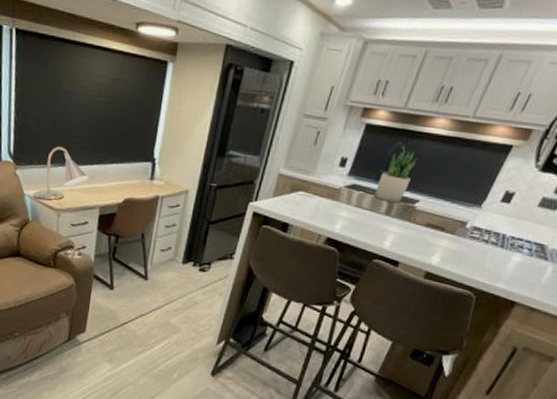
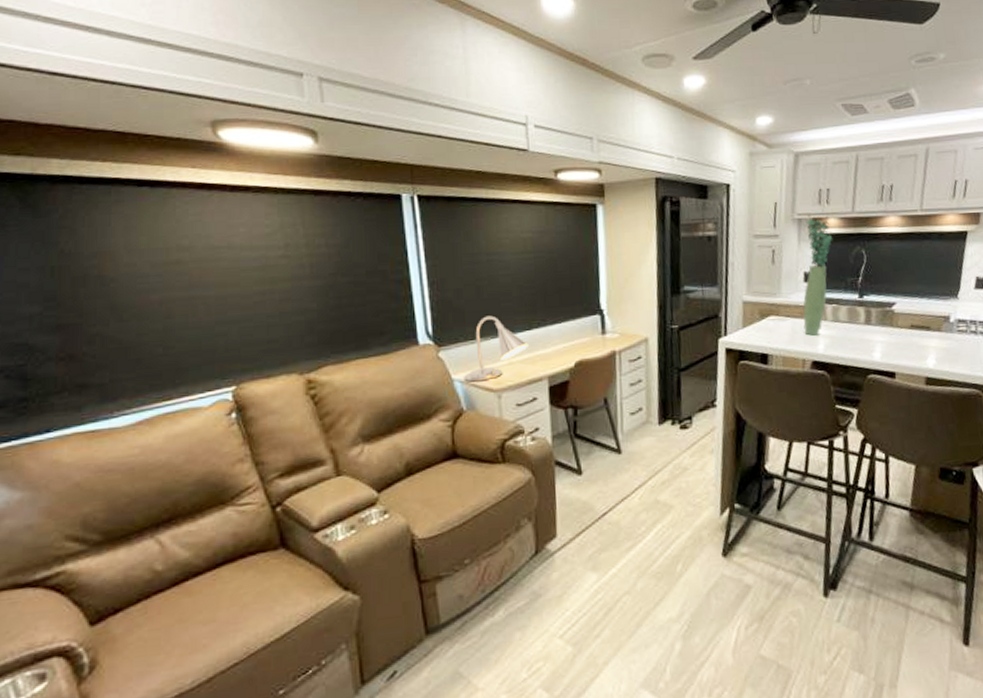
vase: none [327,103,380,216] -> present [803,214,833,336]
planter: present [374,151,417,203] -> none [848,253,881,311]

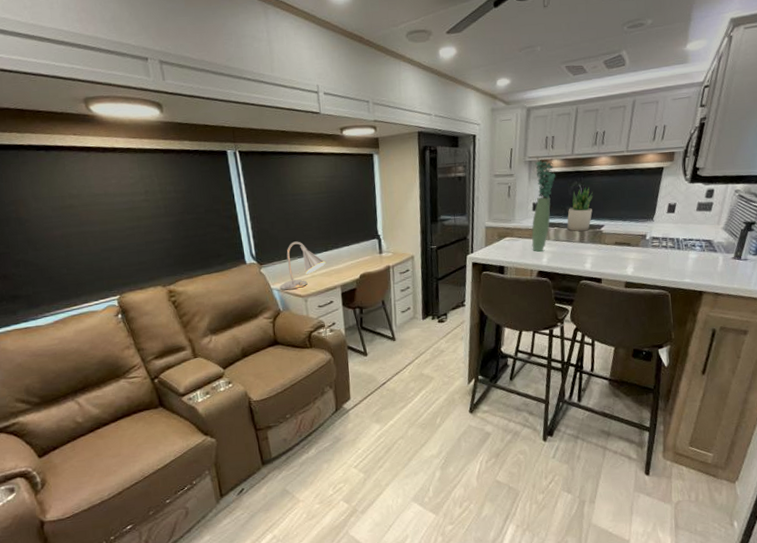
planter: none [848,253,881,311] -> present [567,187,593,232]

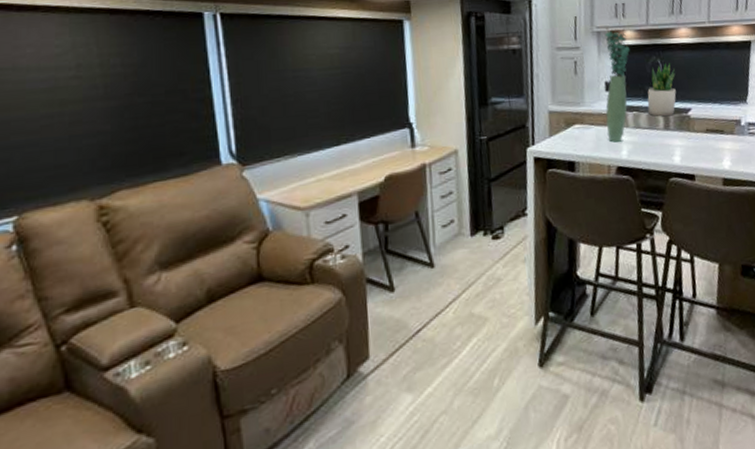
table lamp: present [279,241,327,291] -> none [269,132,339,202]

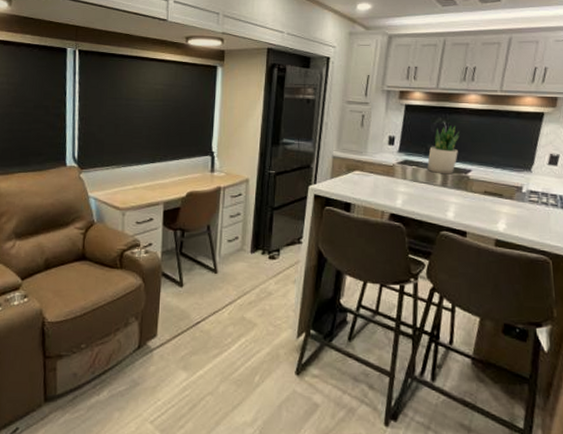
vase: present [604,27,631,143] -> none [385,87,418,191]

